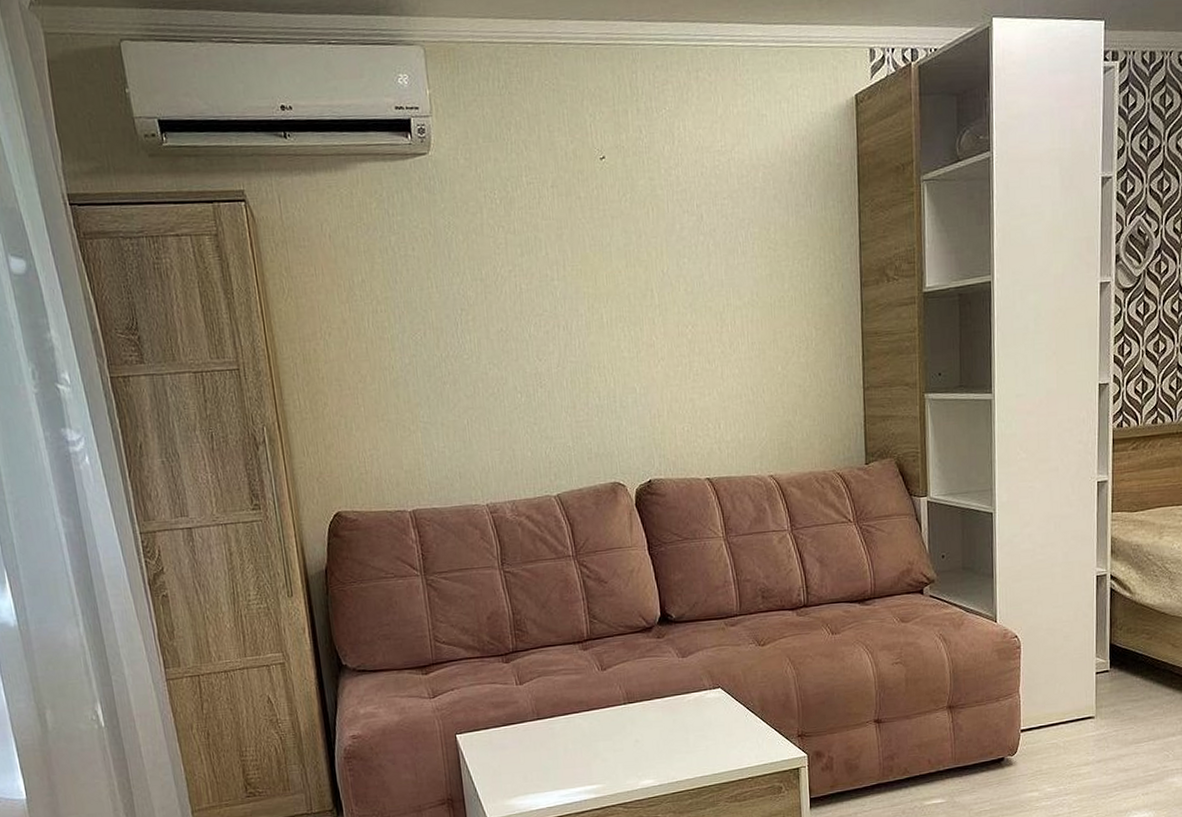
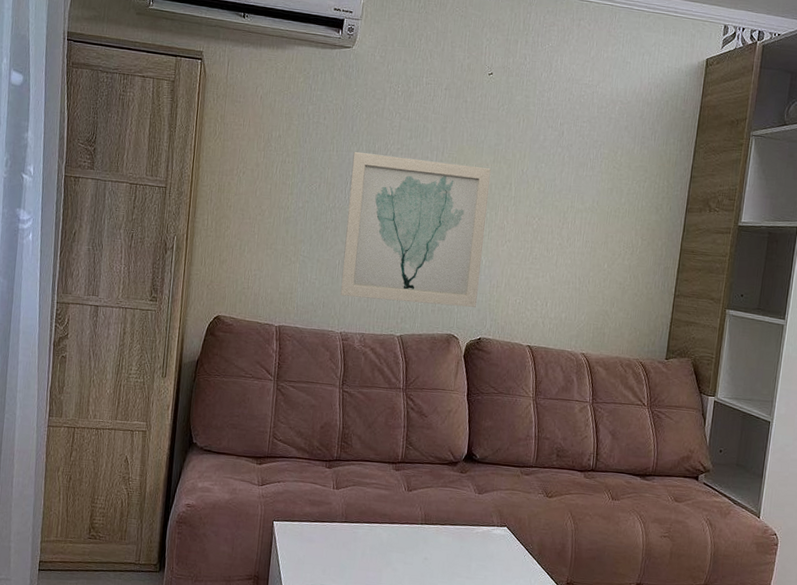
wall art: none [457,276,639,462] -> present [340,152,491,308]

